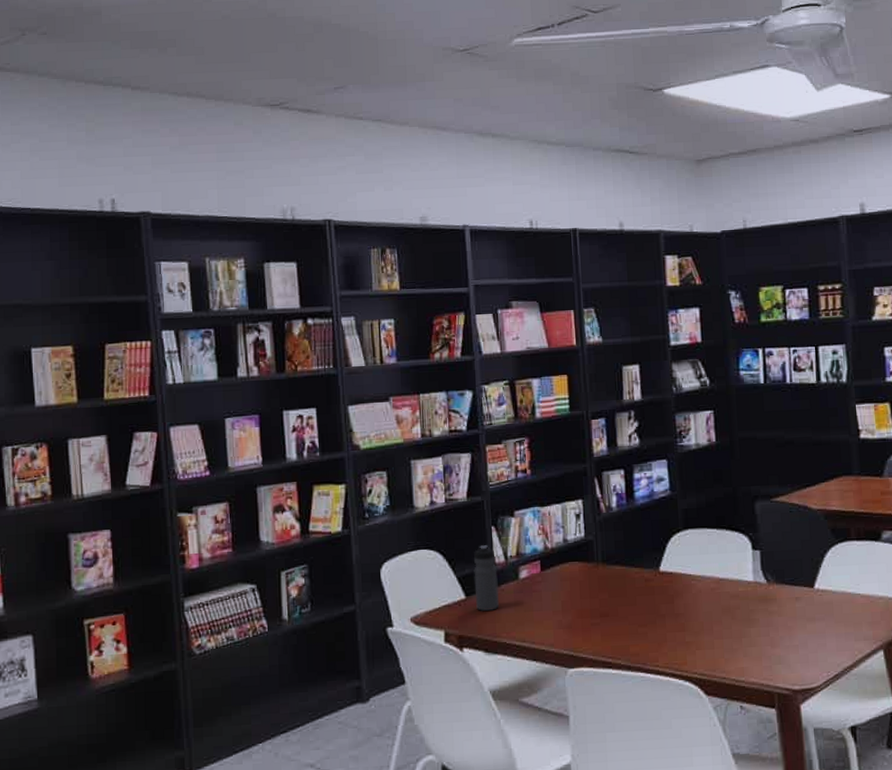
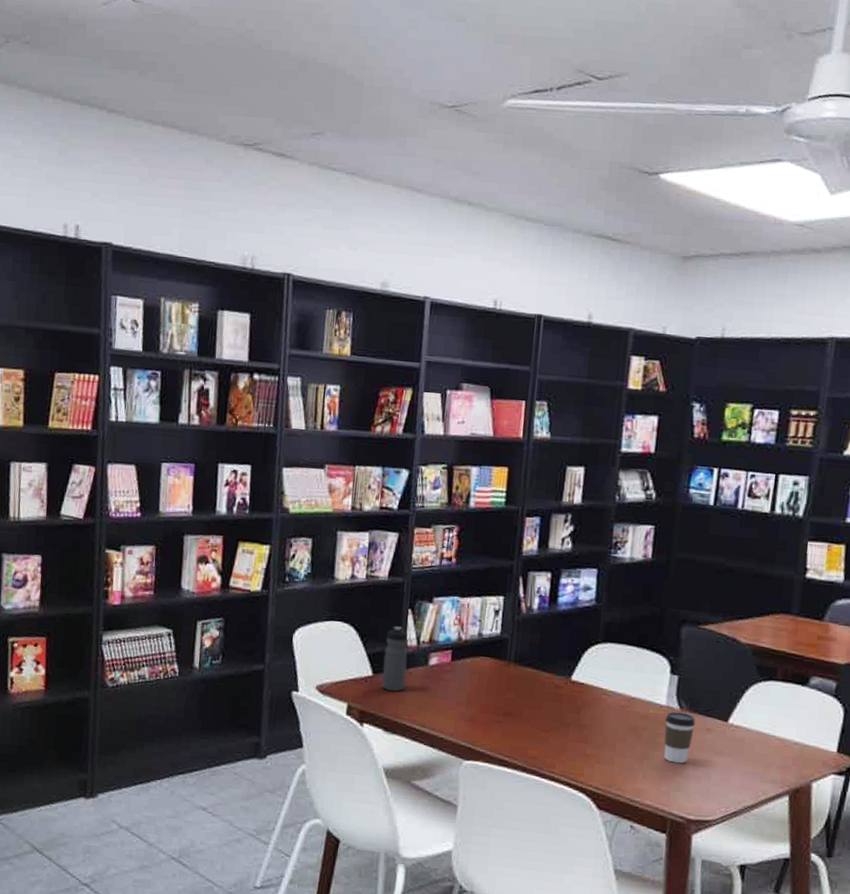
coffee cup: none [754,585,785,637] -> present [664,711,696,764]

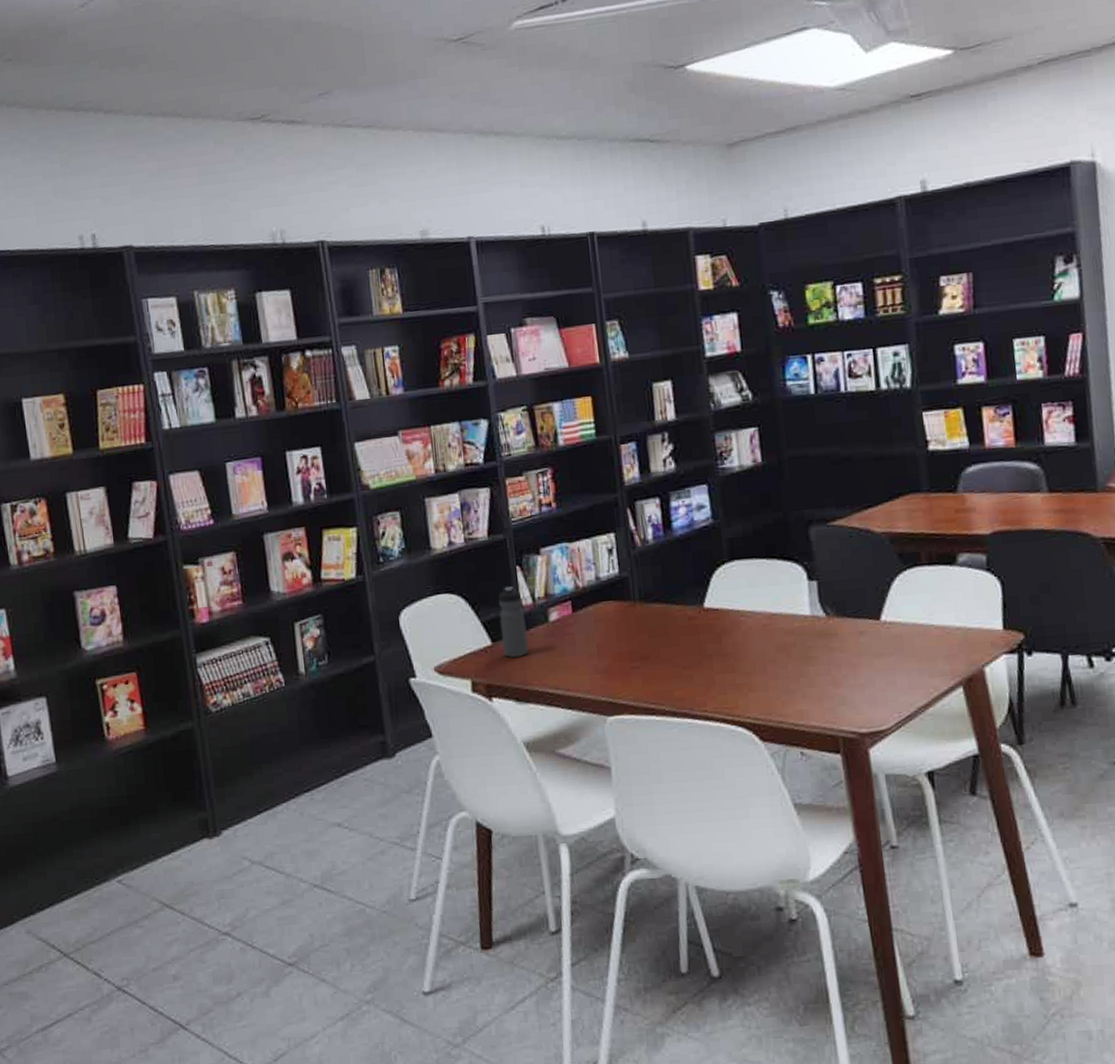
coffee cup: present [664,711,696,764] -> none [812,619,847,676]

